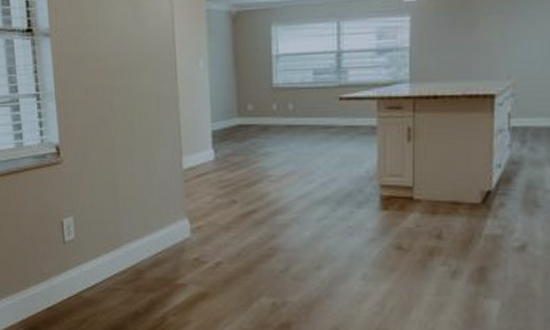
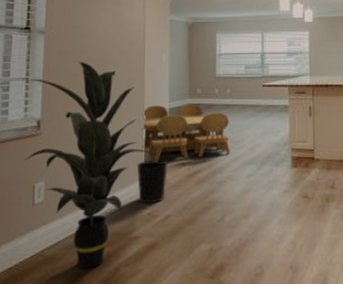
indoor plant: none [38,71,194,315] -> present [24,61,152,269]
wastebasket: none [176,195,215,248] -> present [136,159,168,204]
dining table: none [178,124,296,197] -> present [141,104,231,161]

